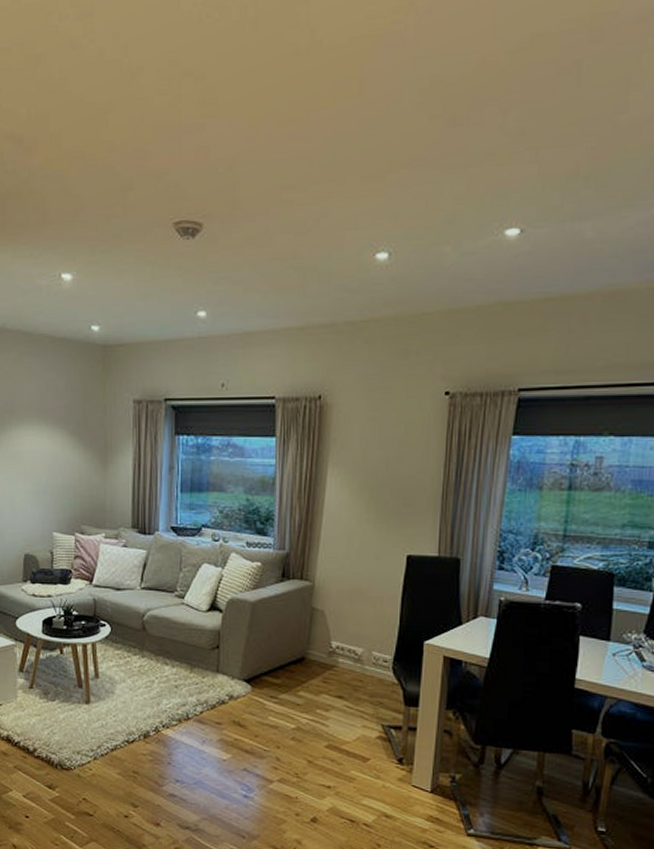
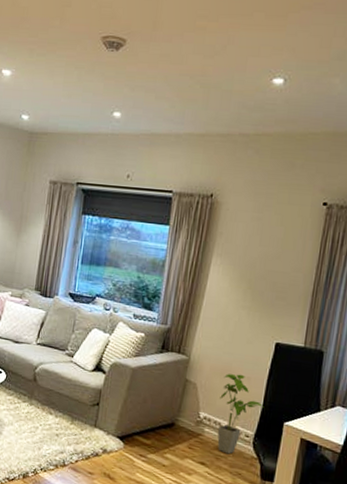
house plant: none [352,595,401,684] -> present [217,374,264,454]

